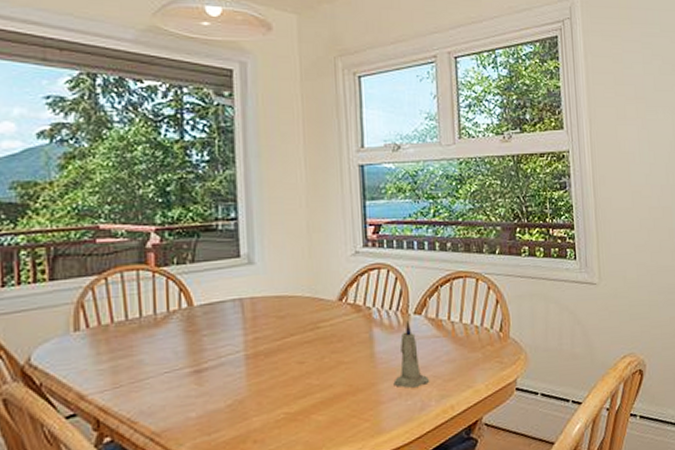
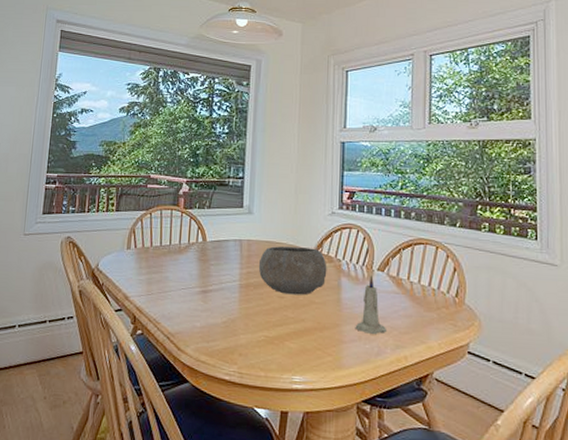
bowl: none [268,297,356,359] -> present [258,246,327,295]

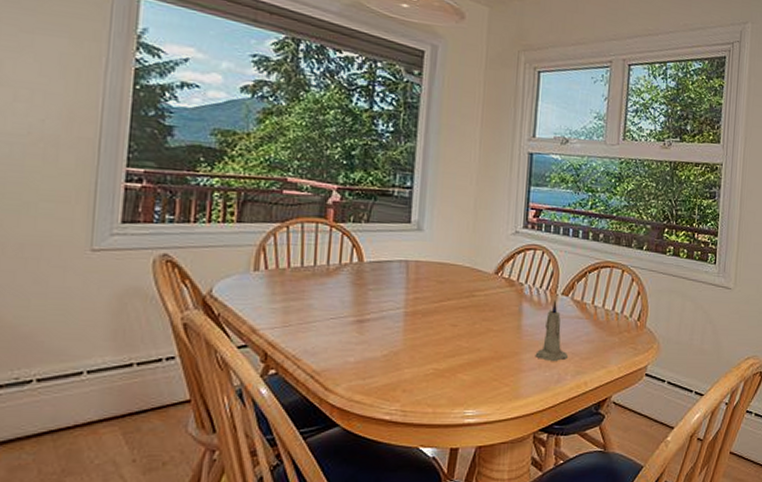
bowl: present [258,246,327,295] -> none [428,268,508,323]

